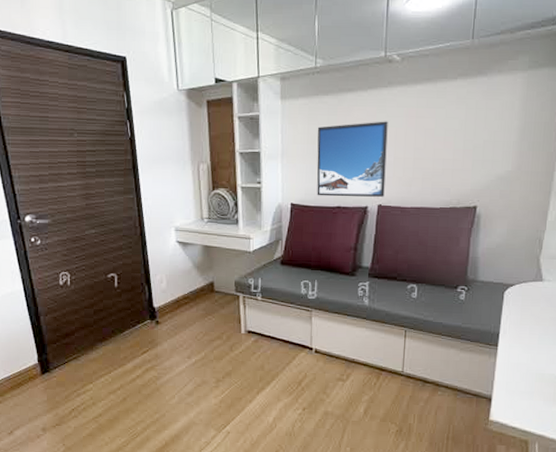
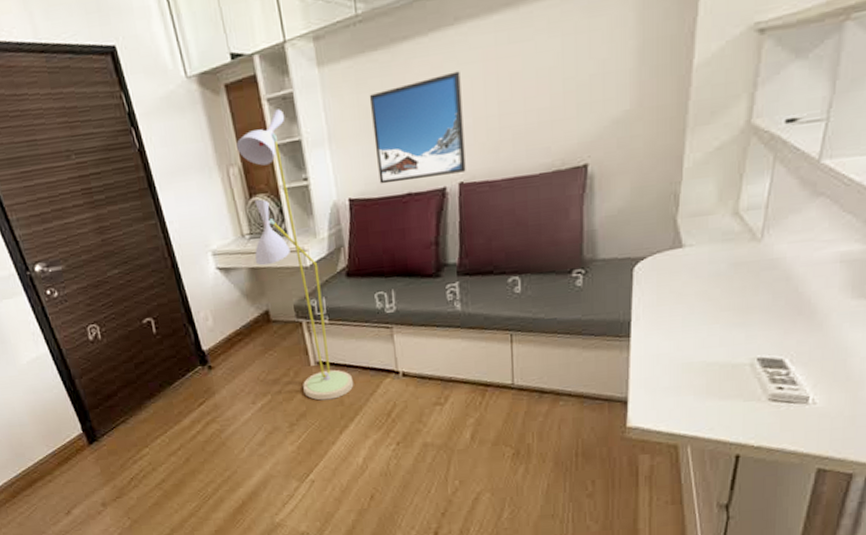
floor lamp: none [209,126,275,364] -> present [236,109,354,401]

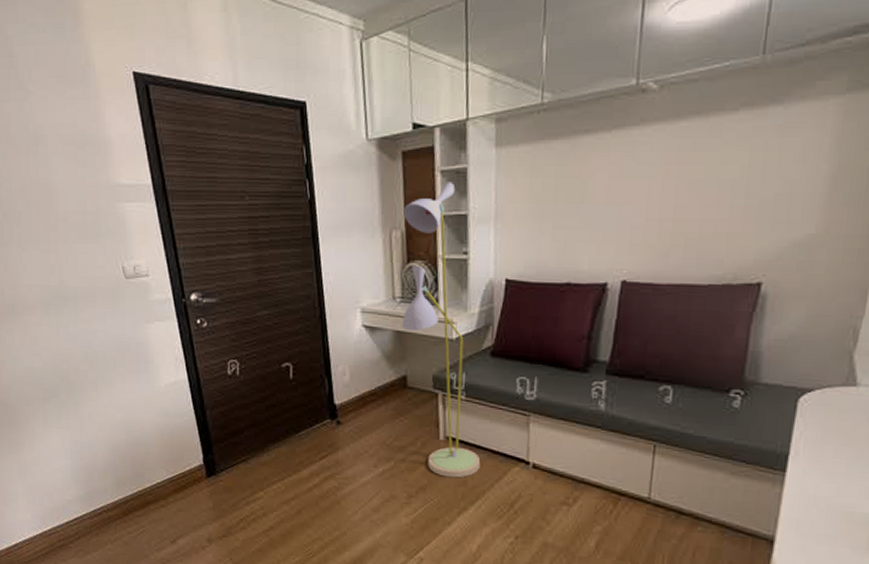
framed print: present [369,71,466,184] -> none [539,171,639,271]

